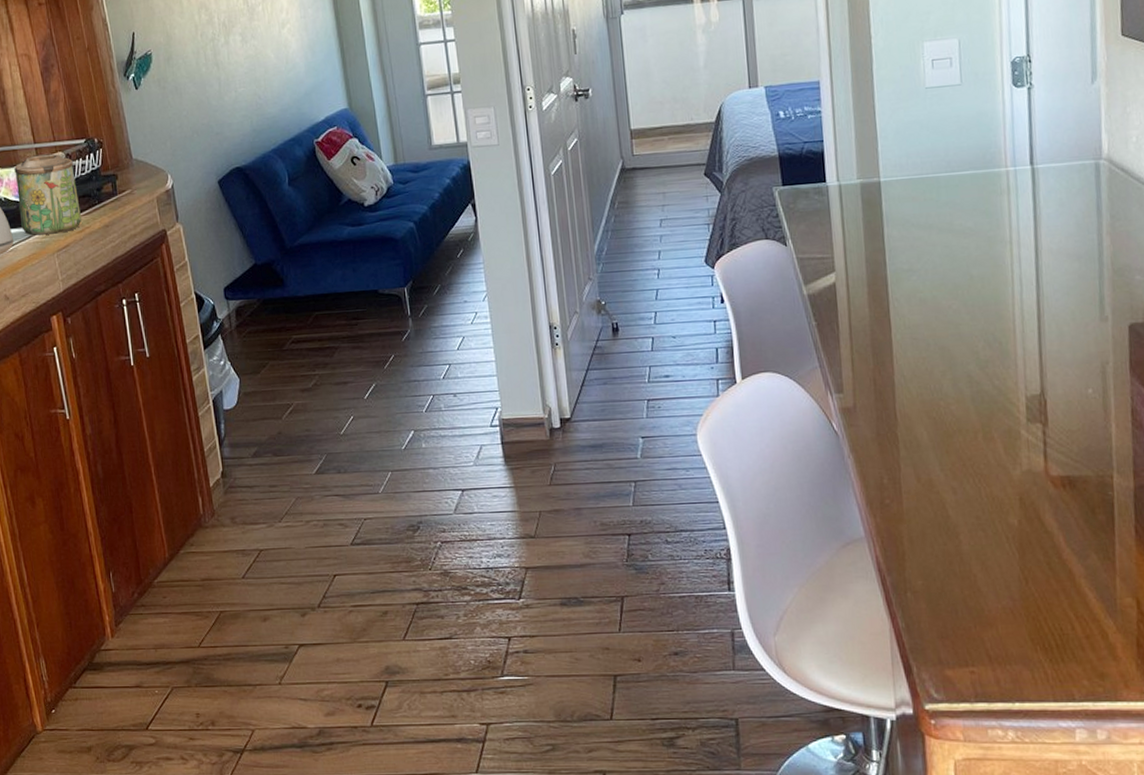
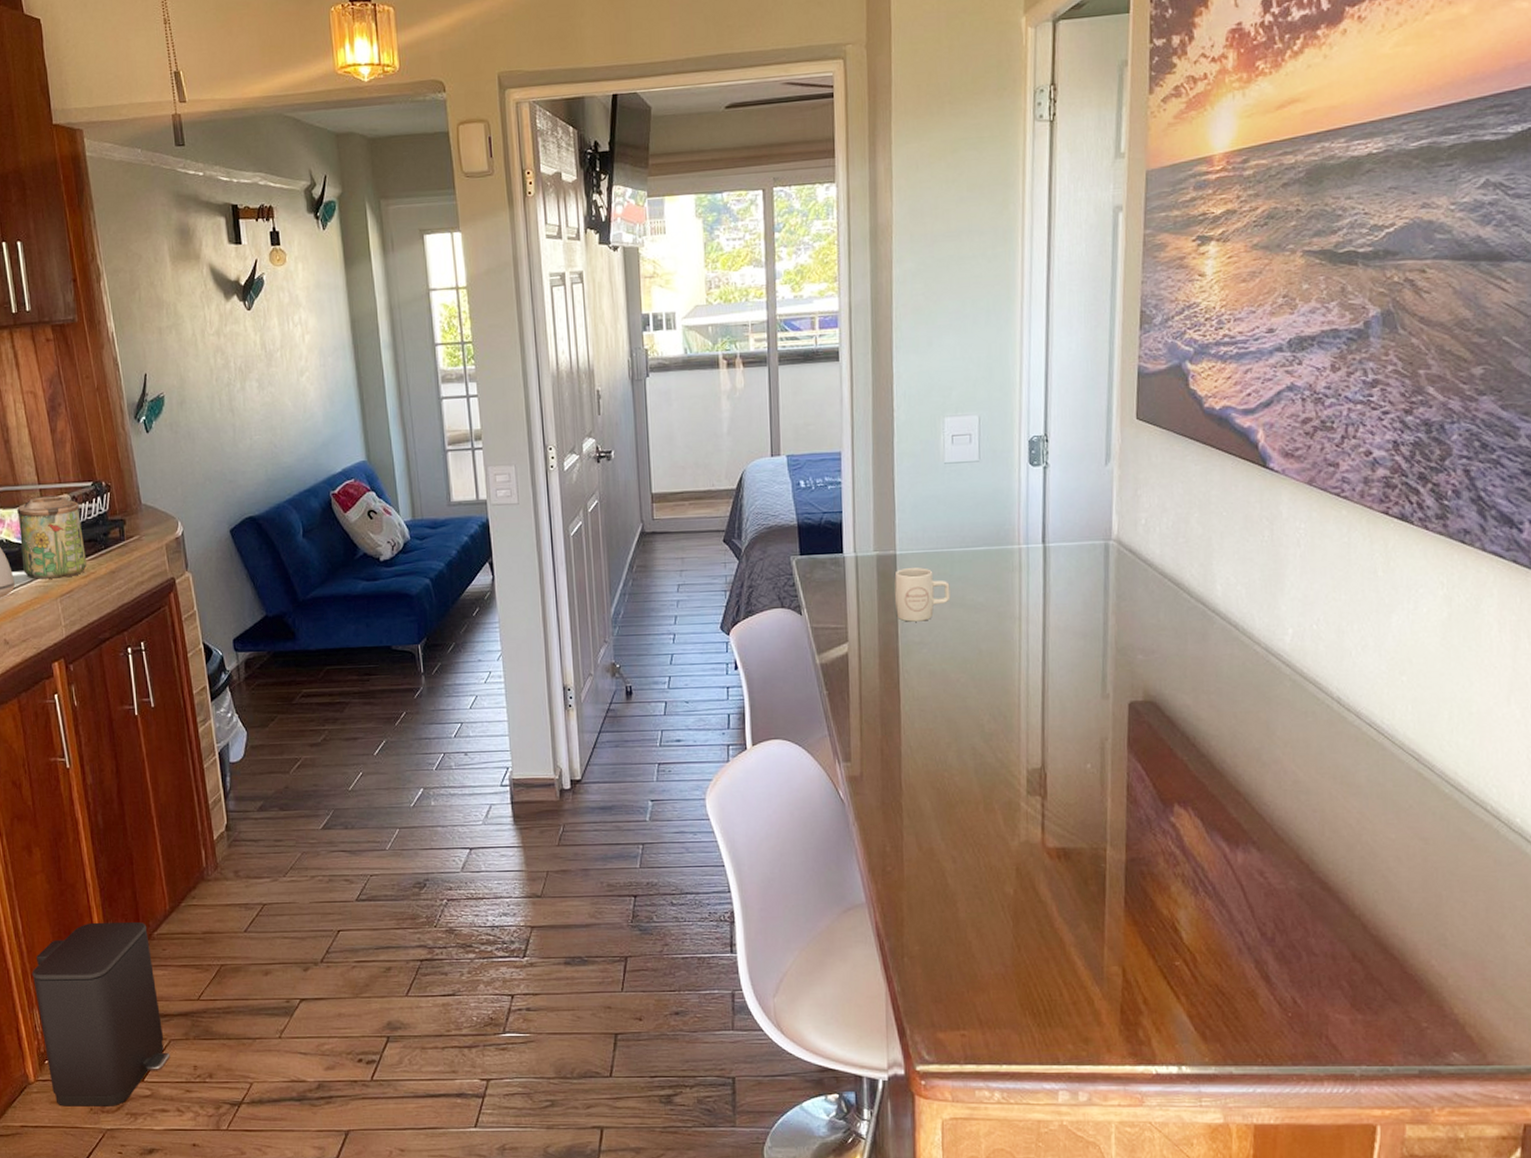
pedal bin: none [37,570,173,756] -> present [32,921,170,1107]
mug: none [879,194,938,250] -> present [894,567,951,622]

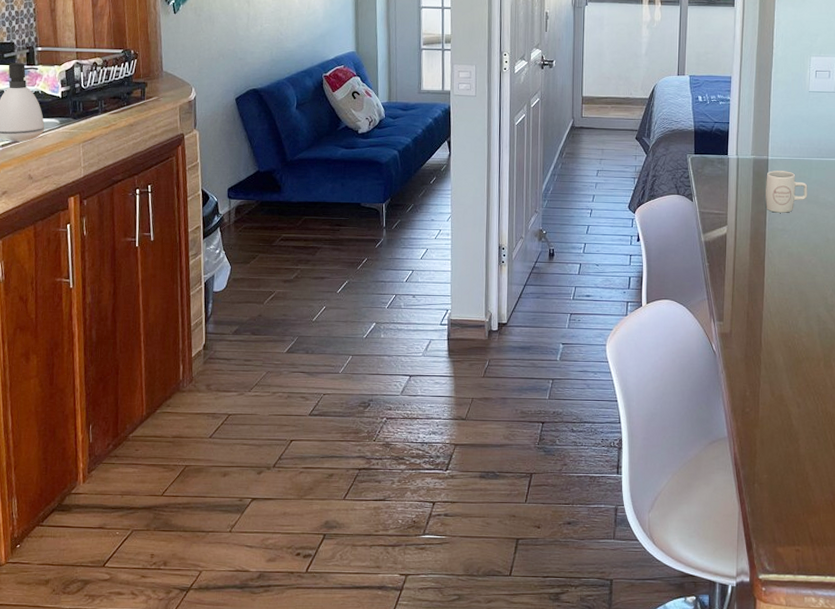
canister: present [17,496,87,579] -> none [53,58,110,127]
pedal bin: present [32,921,170,1107] -> none [15,423,131,588]

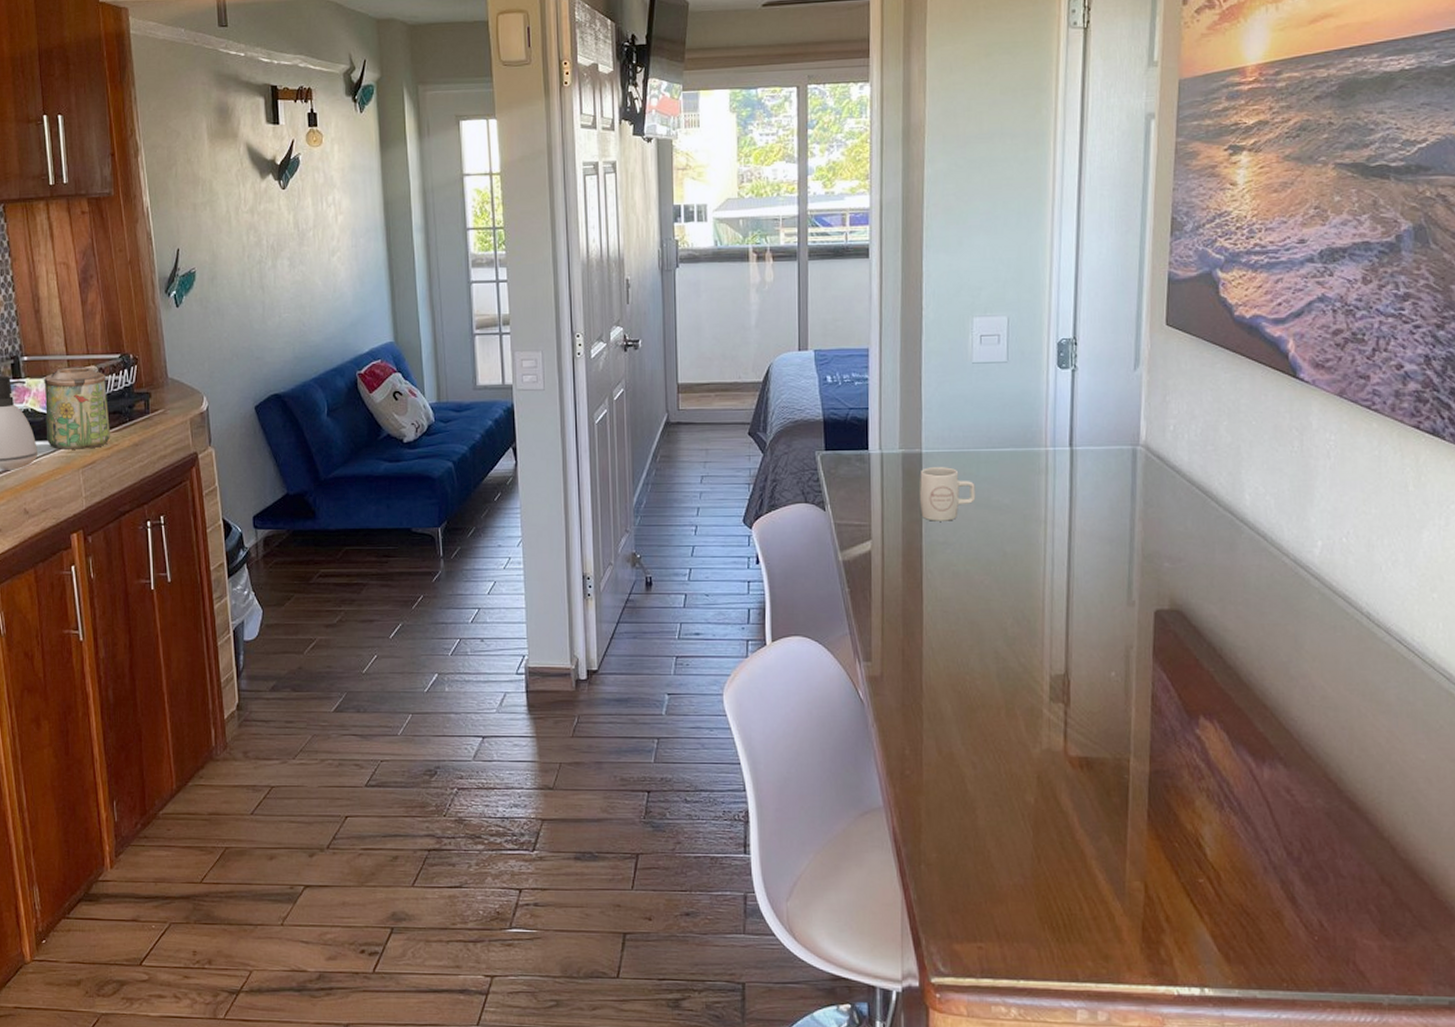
canister: none [53,58,110,127] -> present [44,367,110,450]

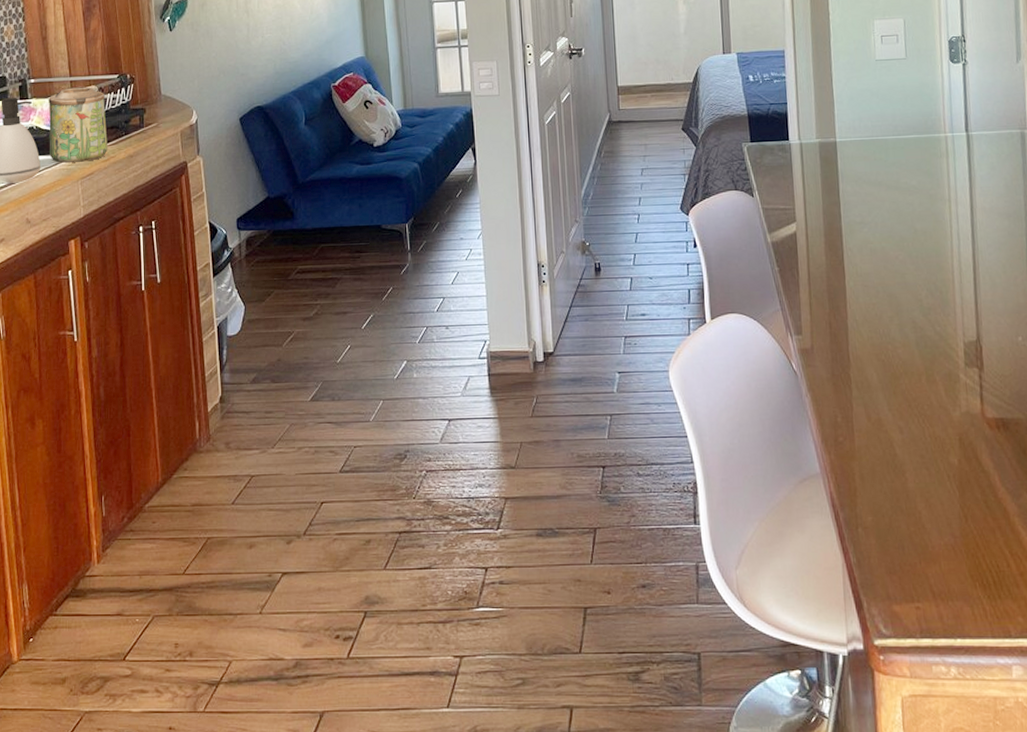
mug: present [919,467,976,521] -> none [835,154,887,203]

